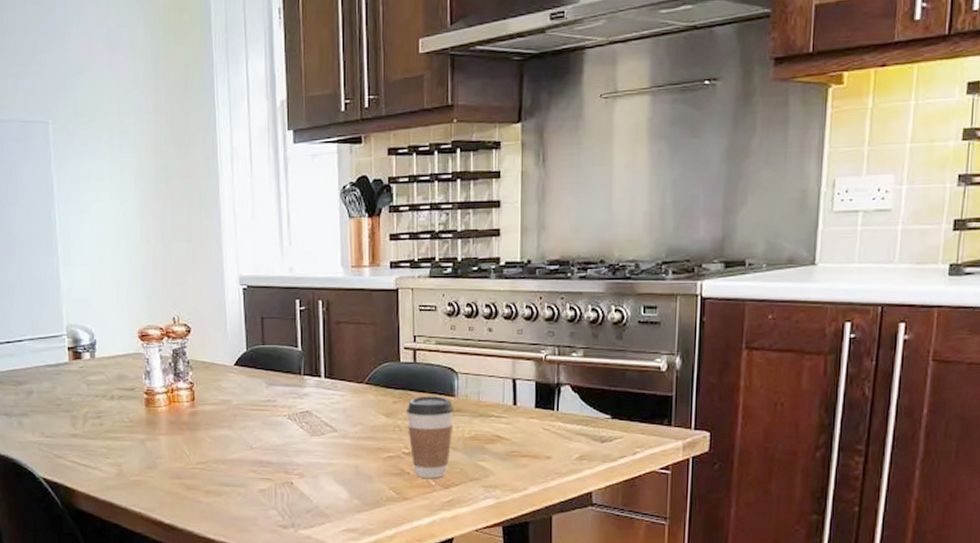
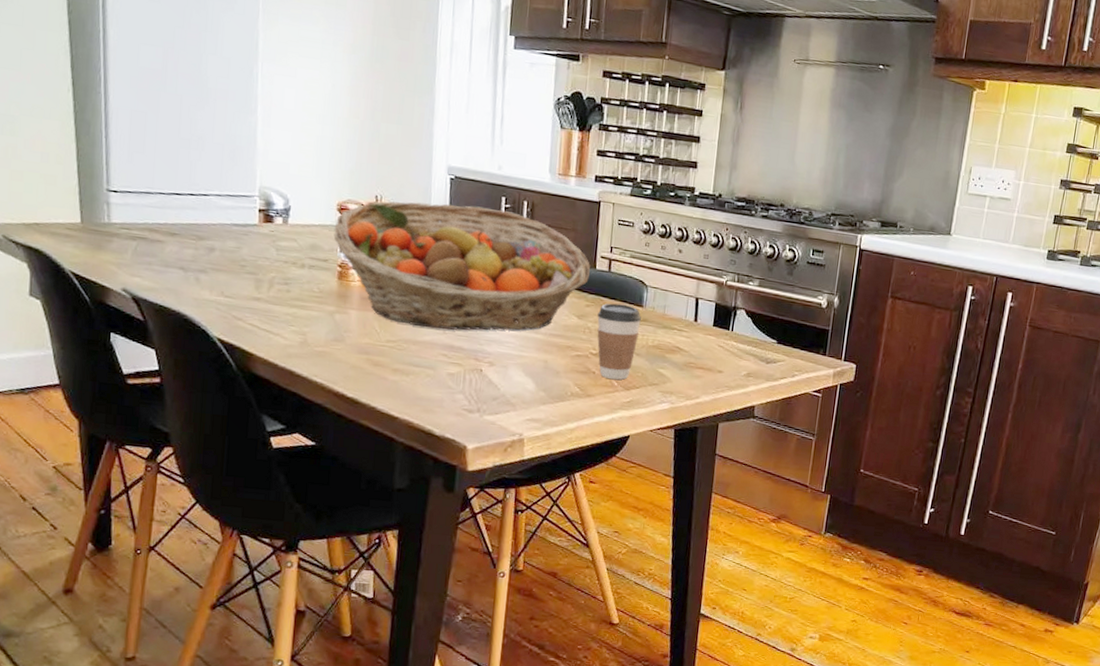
fruit basket: none [137,313,395,445] -> present [333,201,591,331]

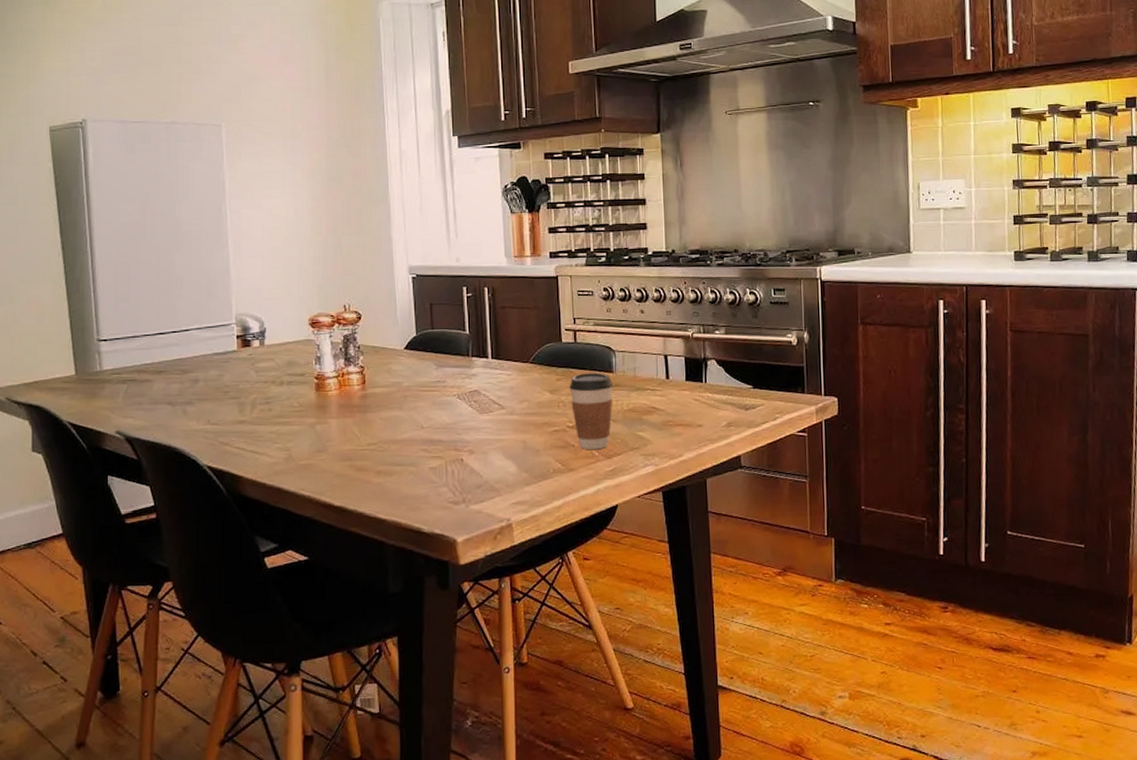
fruit basket: present [333,201,591,331] -> none [308,299,557,426]

